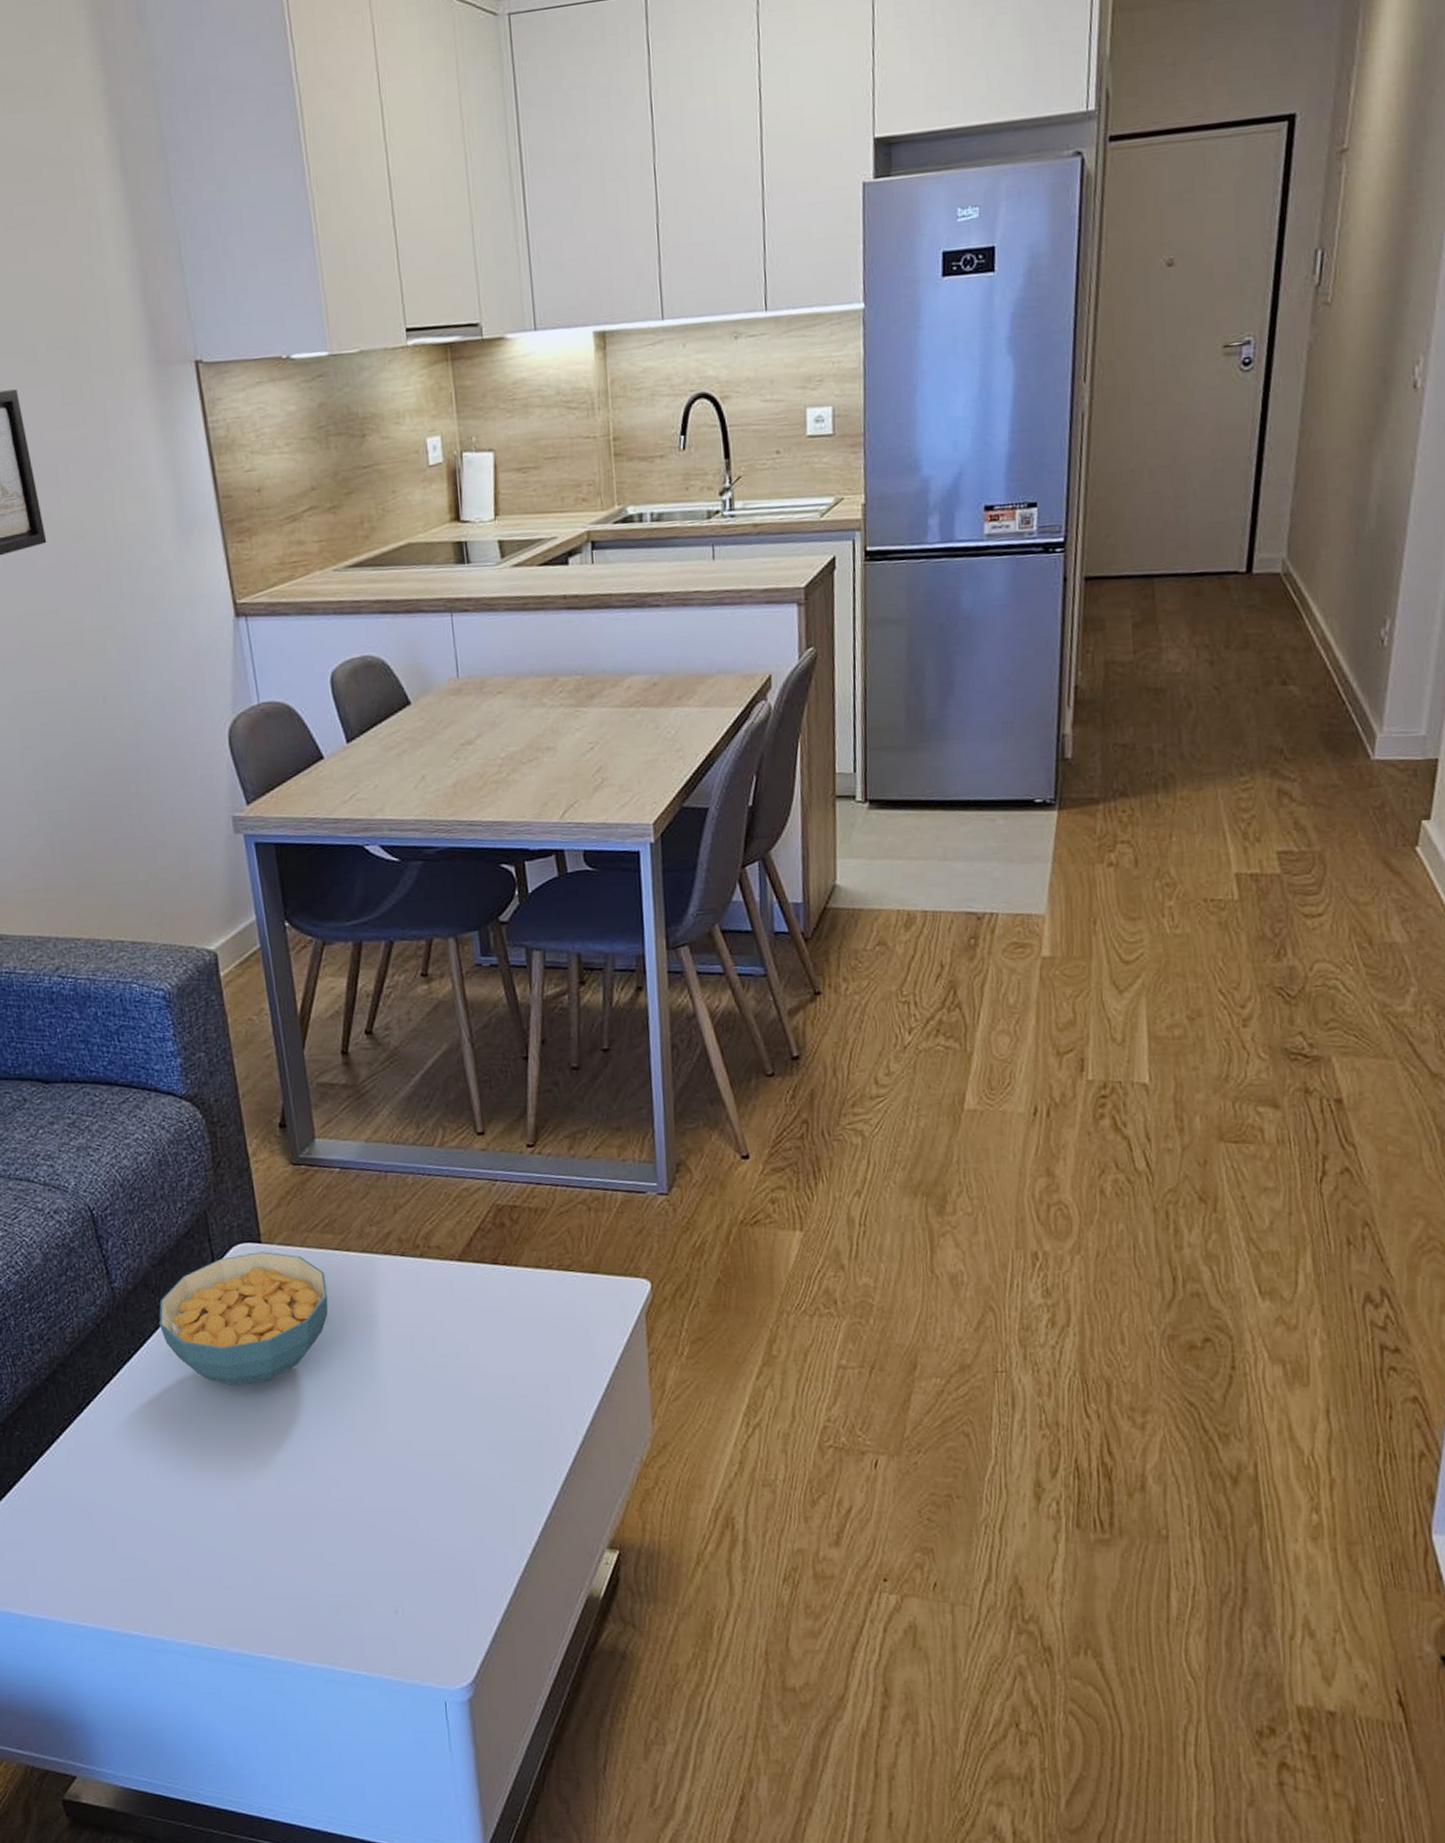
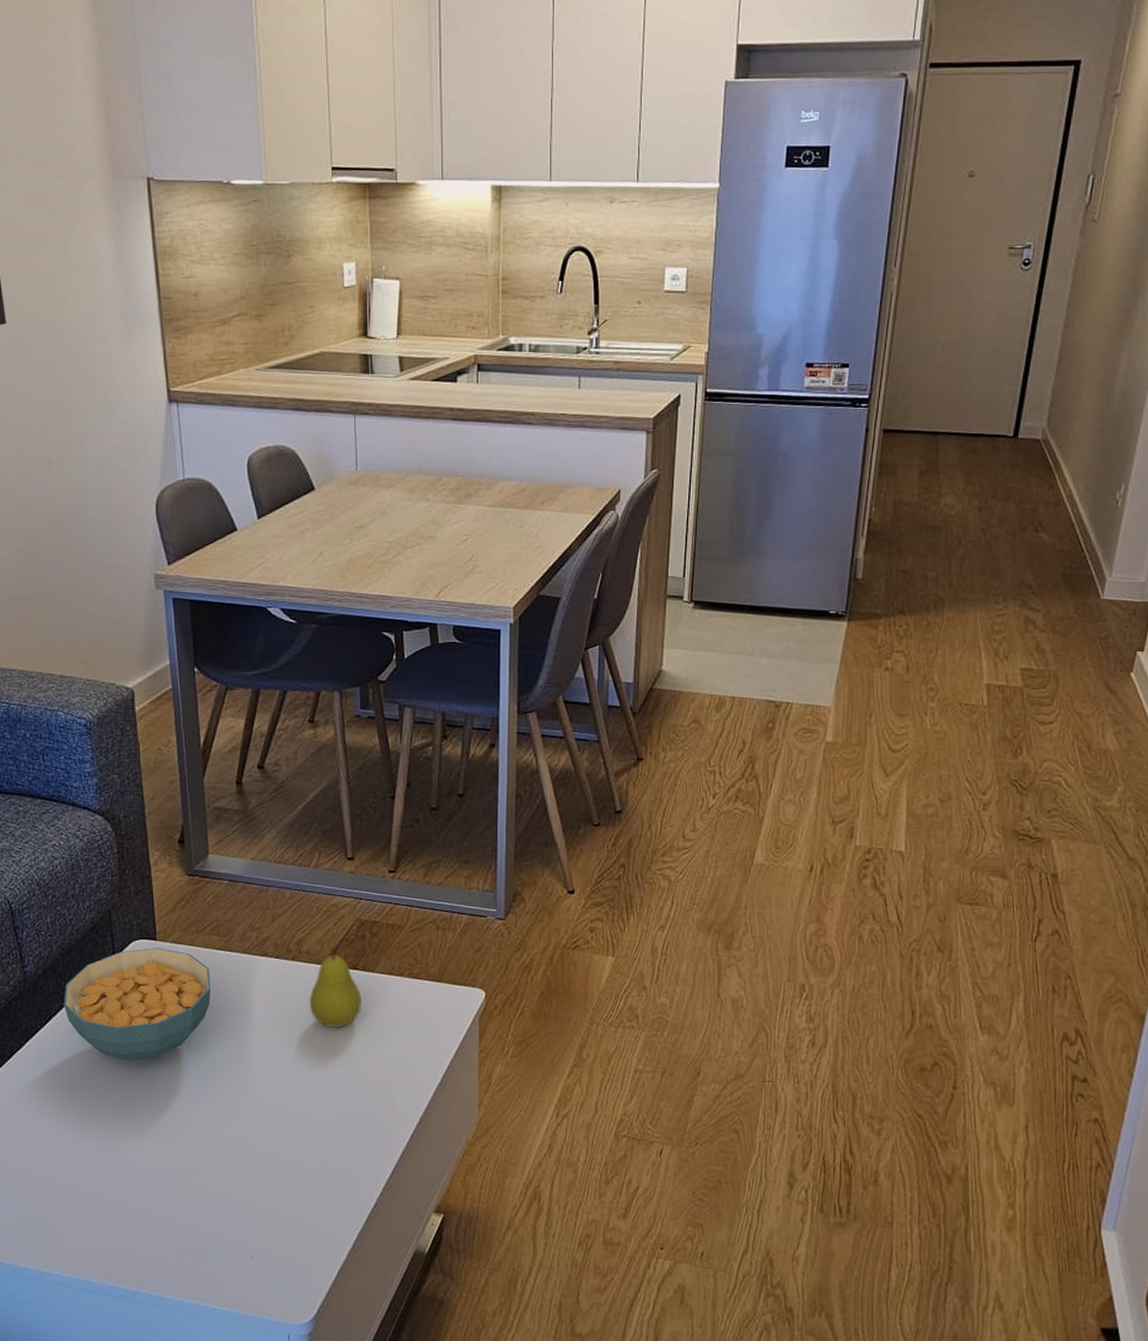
fruit: none [443,1240,505,1334] -> present [309,947,361,1027]

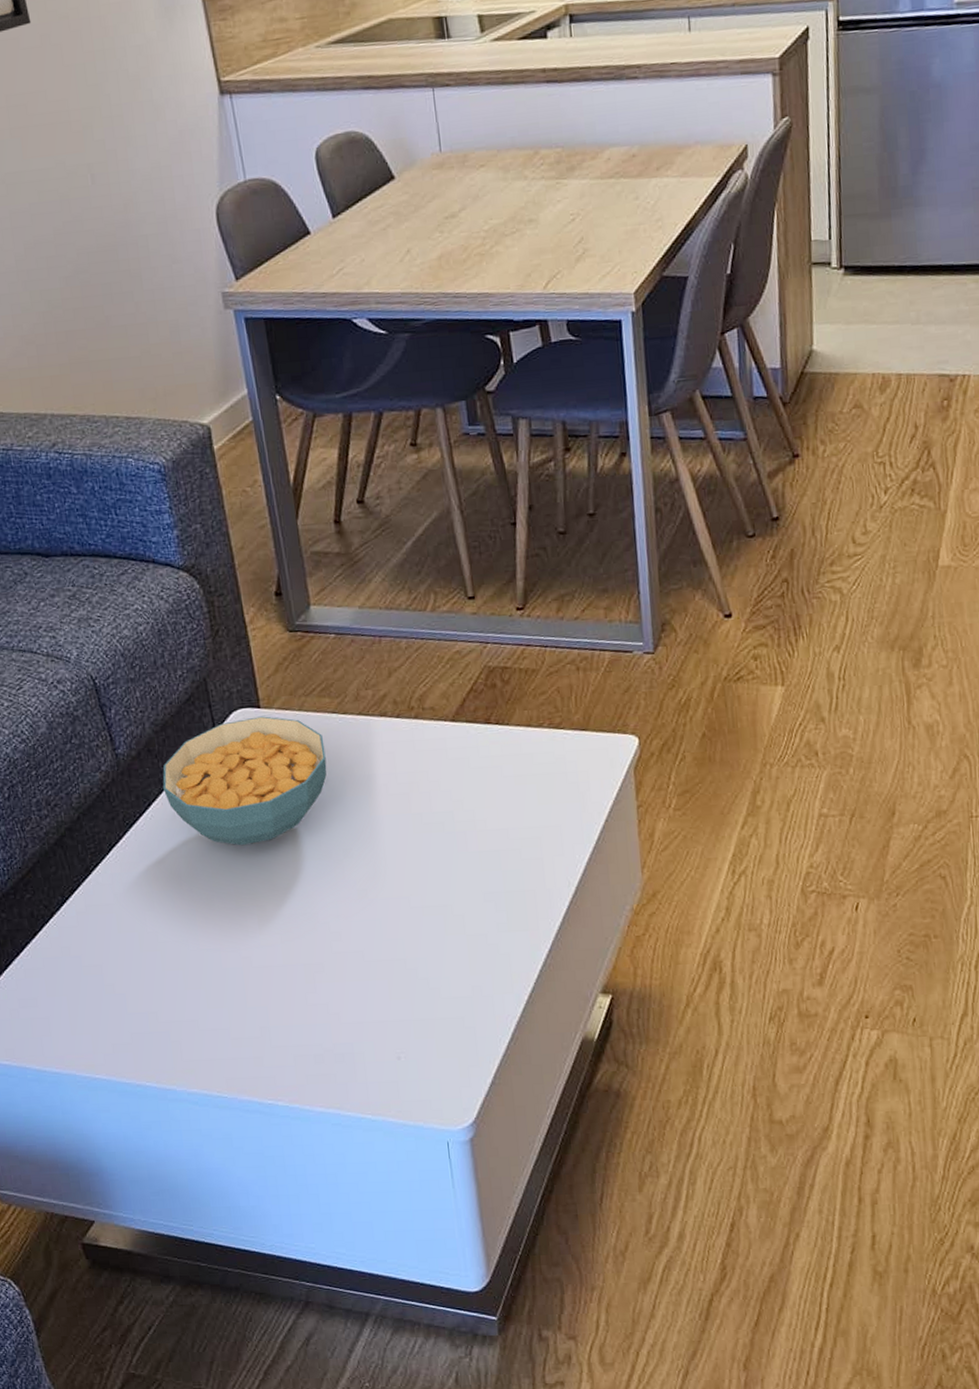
fruit: present [309,947,361,1027] -> none [438,701,499,792]

